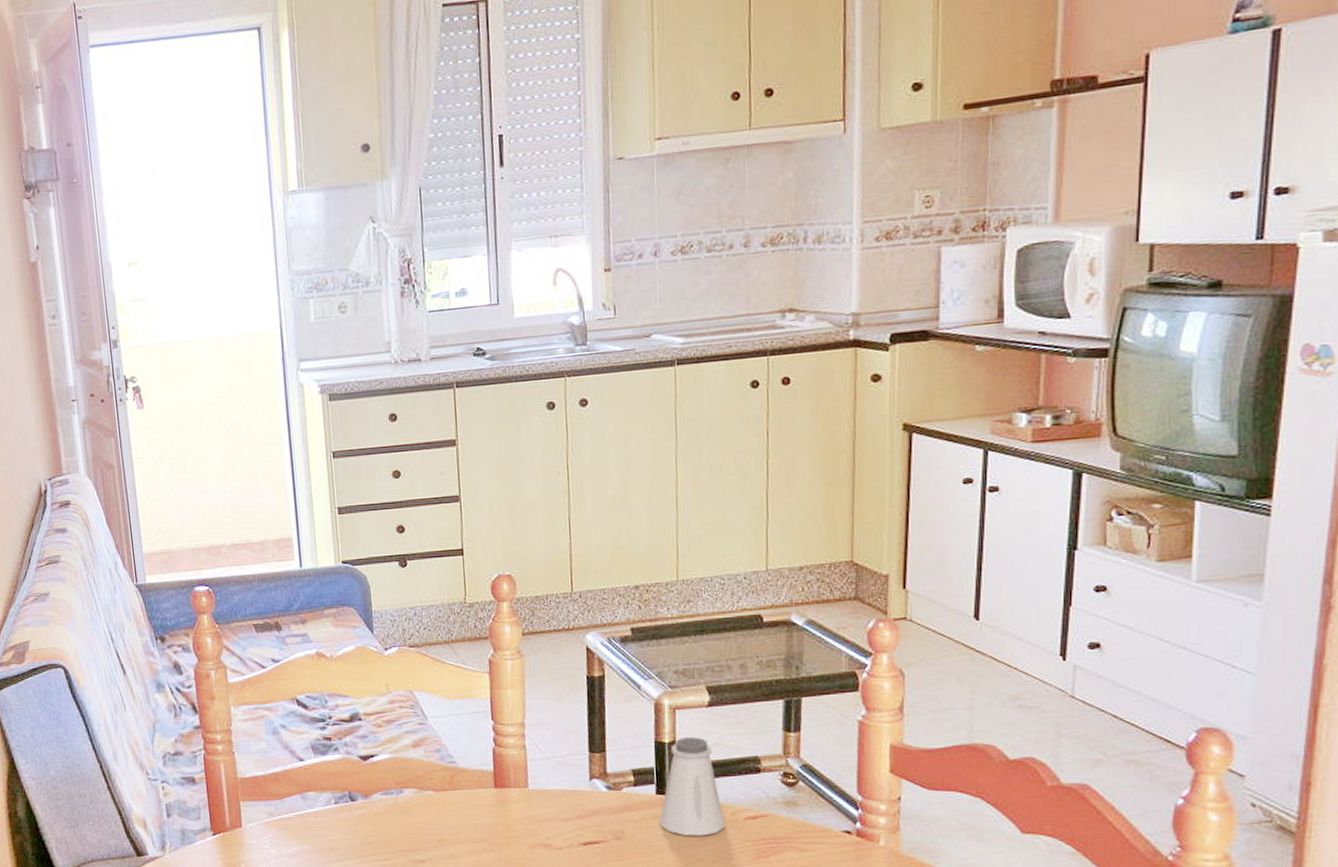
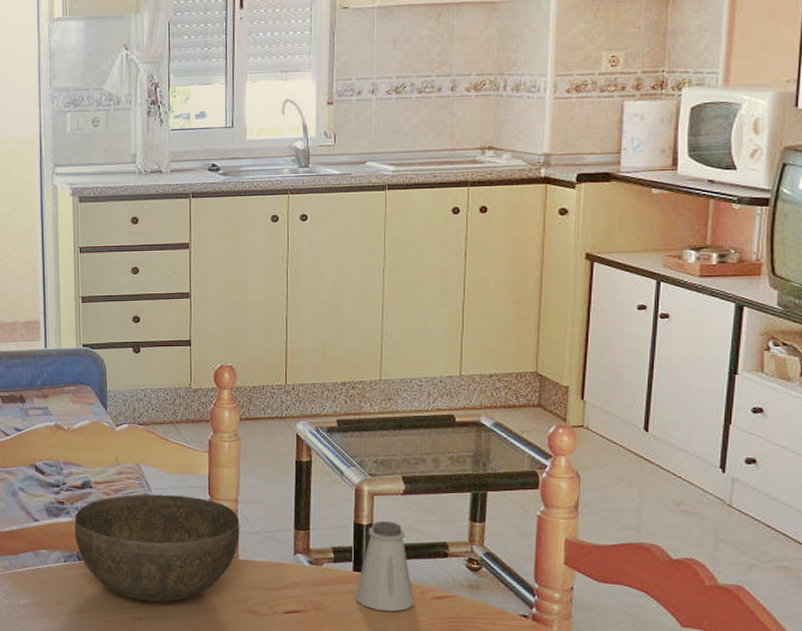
bowl: none [343,722,529,841] -> present [74,494,240,602]

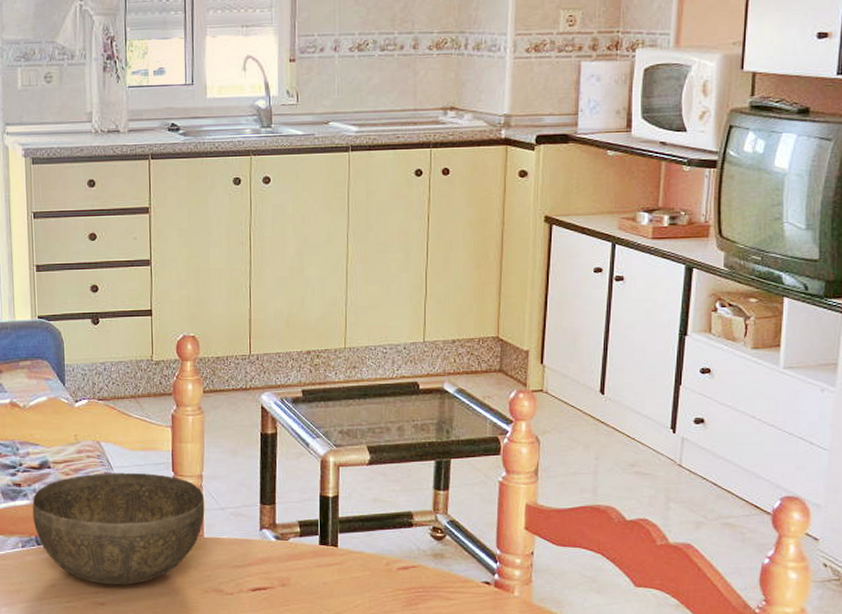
saltshaker: present [355,521,414,612] -> none [322,493,380,584]

